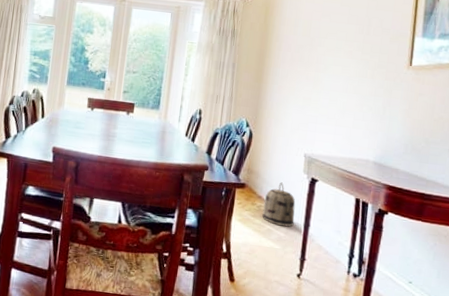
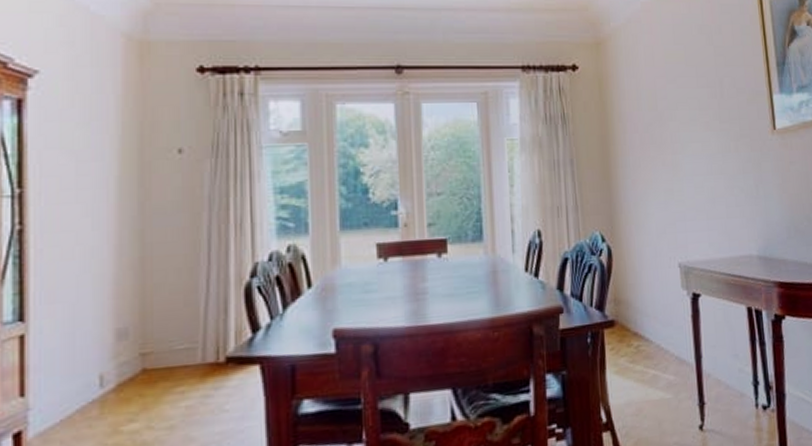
basket: present [262,182,296,227] -> none [642,307,683,367]

